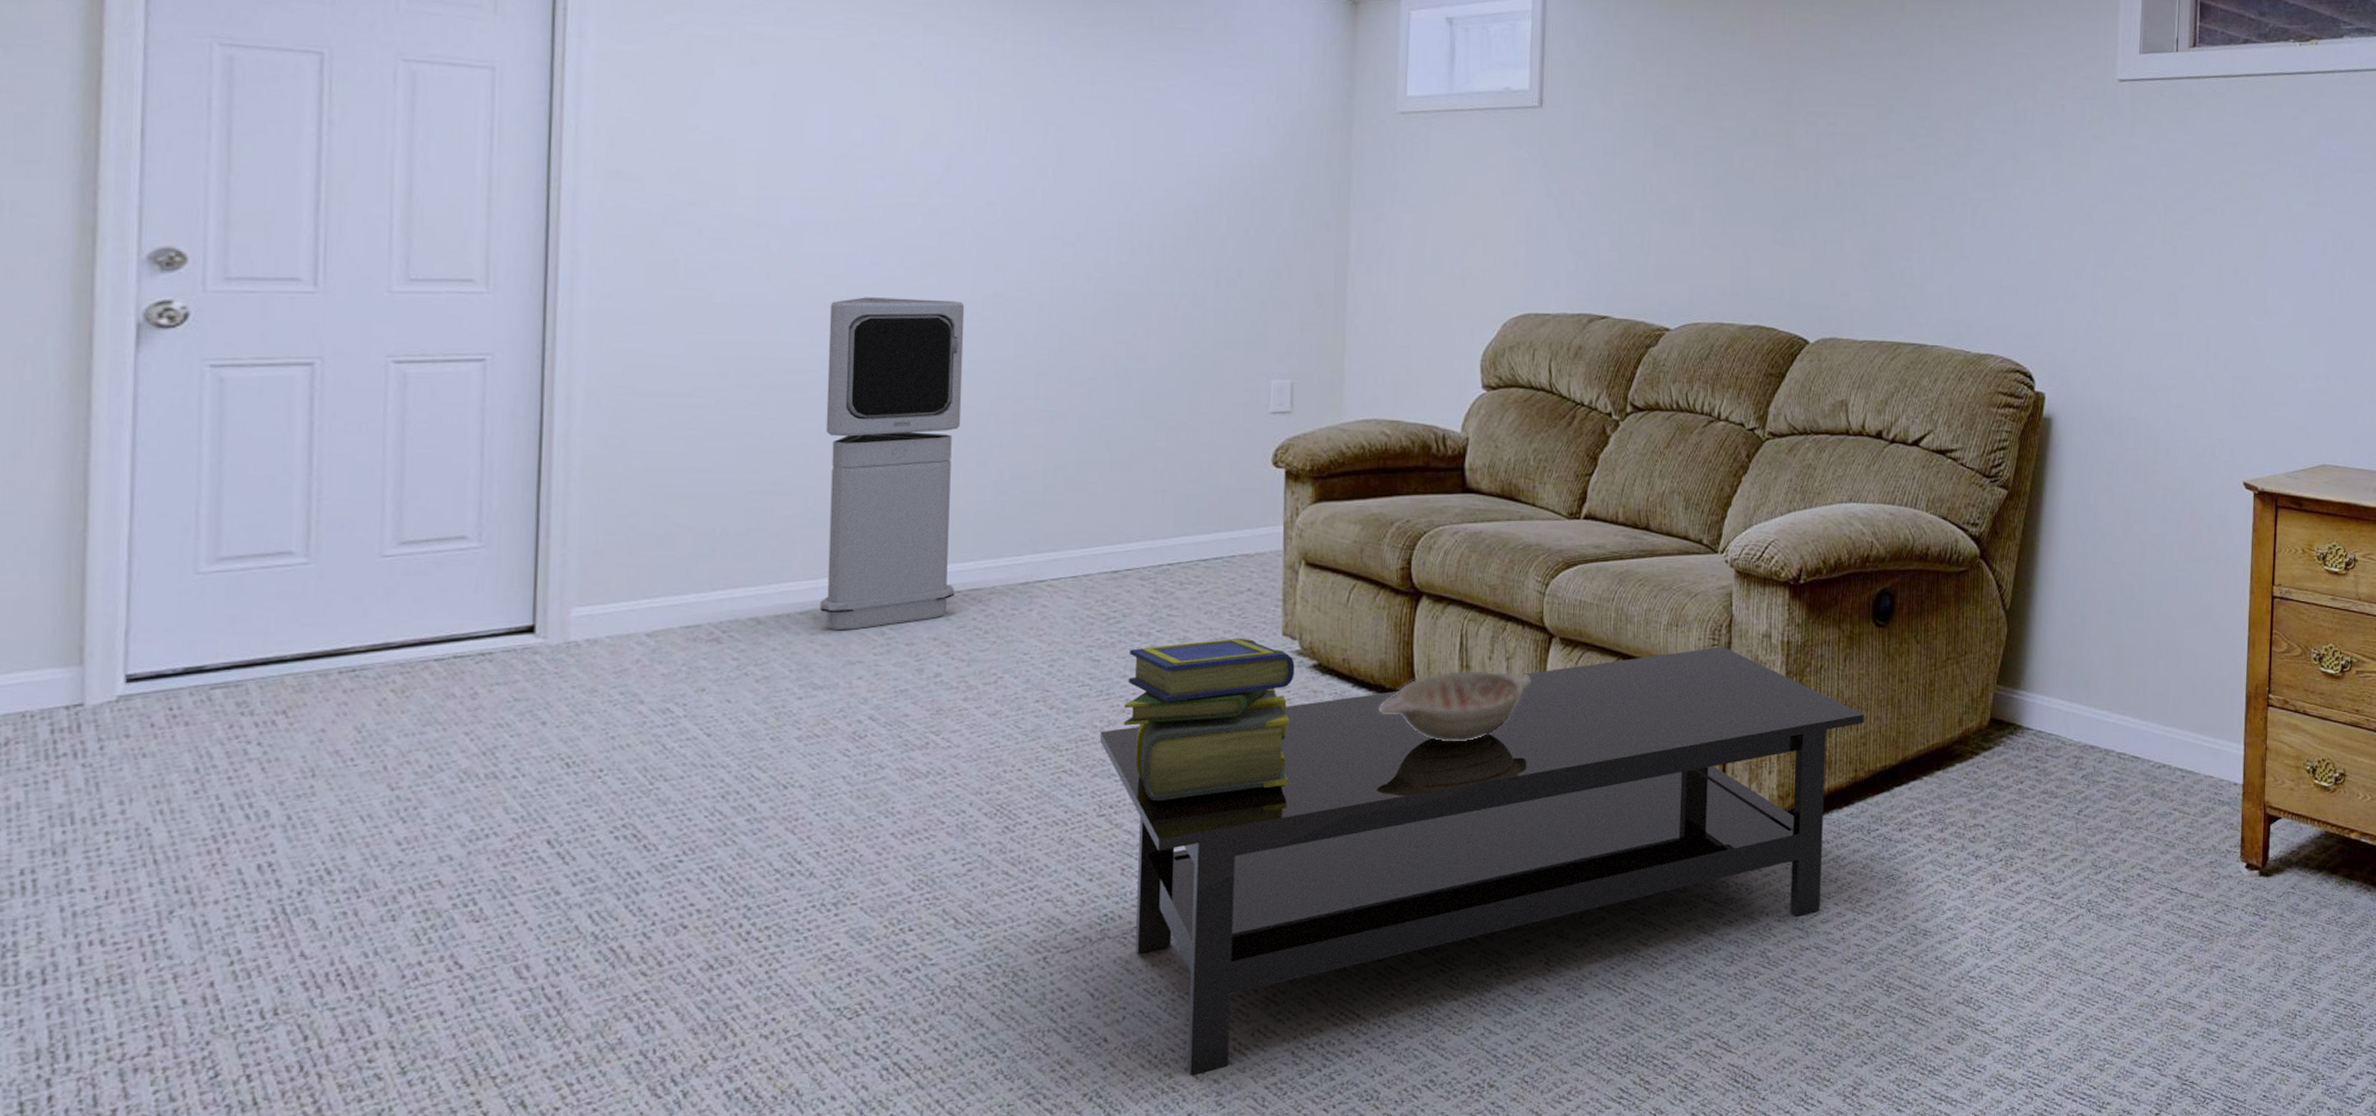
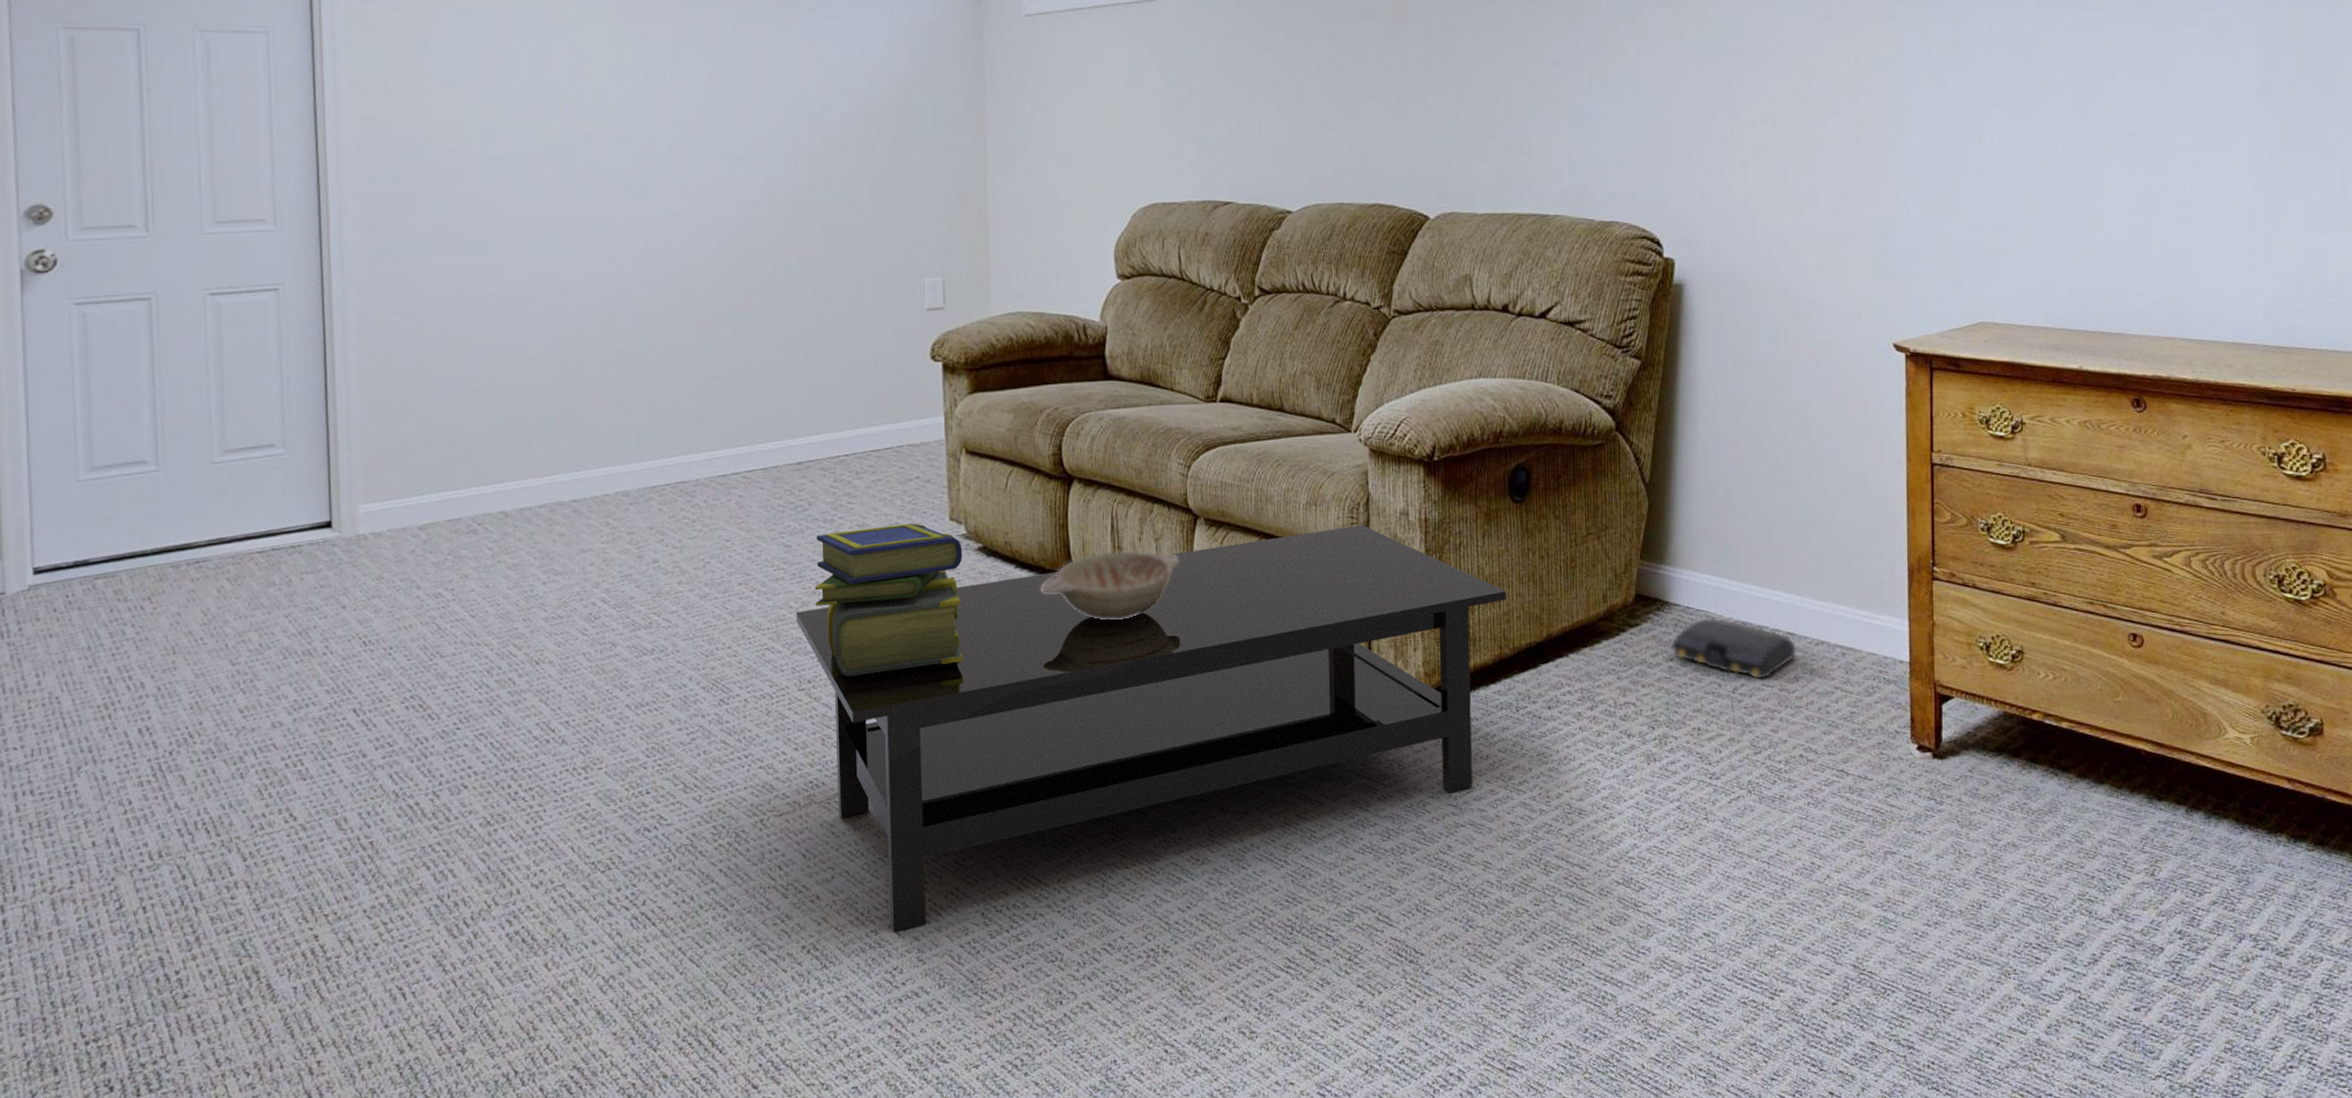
air purifier: present [820,297,965,631] -> none [545,217,665,522]
bag: none [2021,742,2140,802] -> present [1670,618,1797,680]

